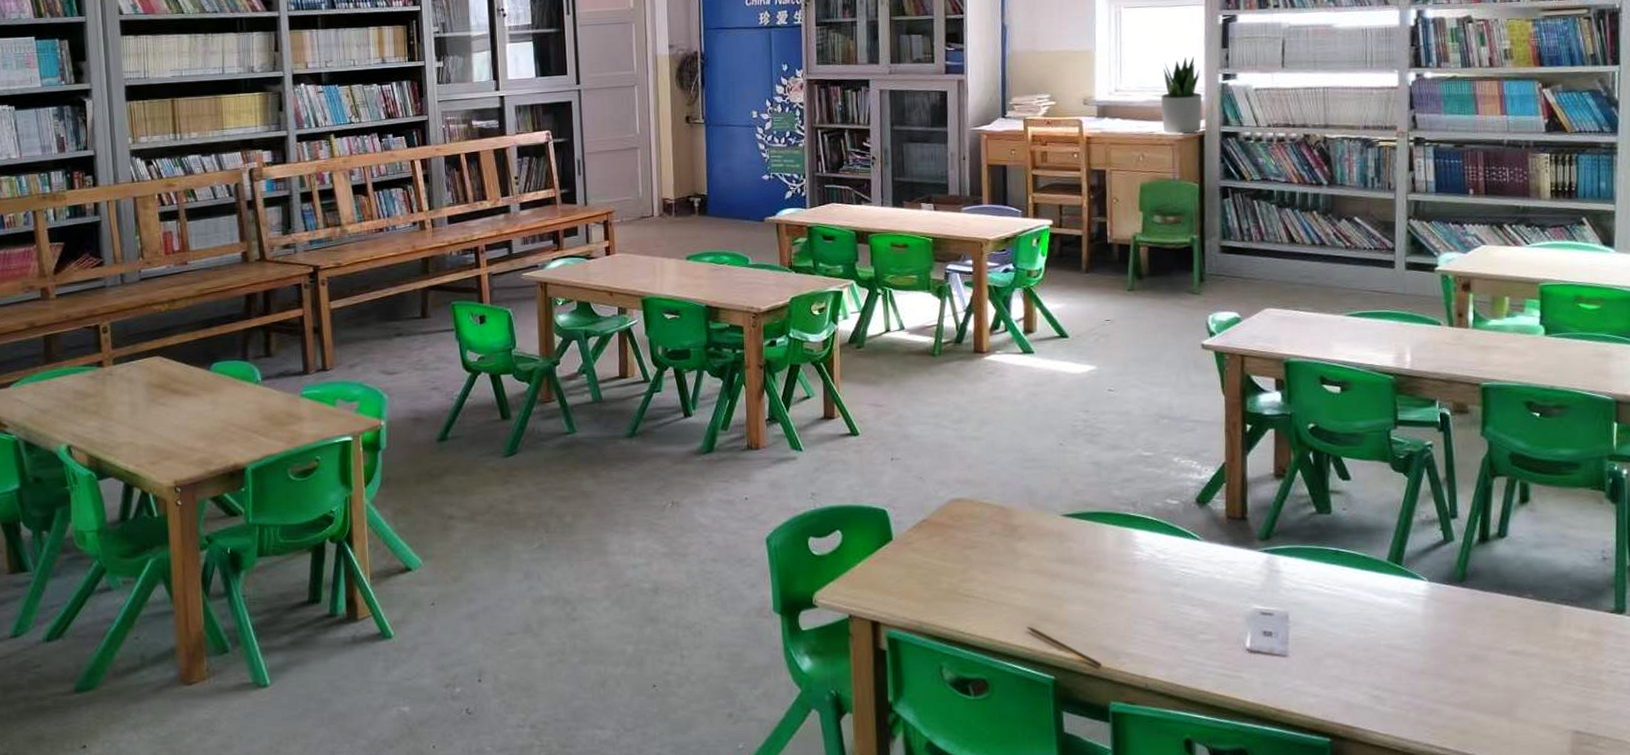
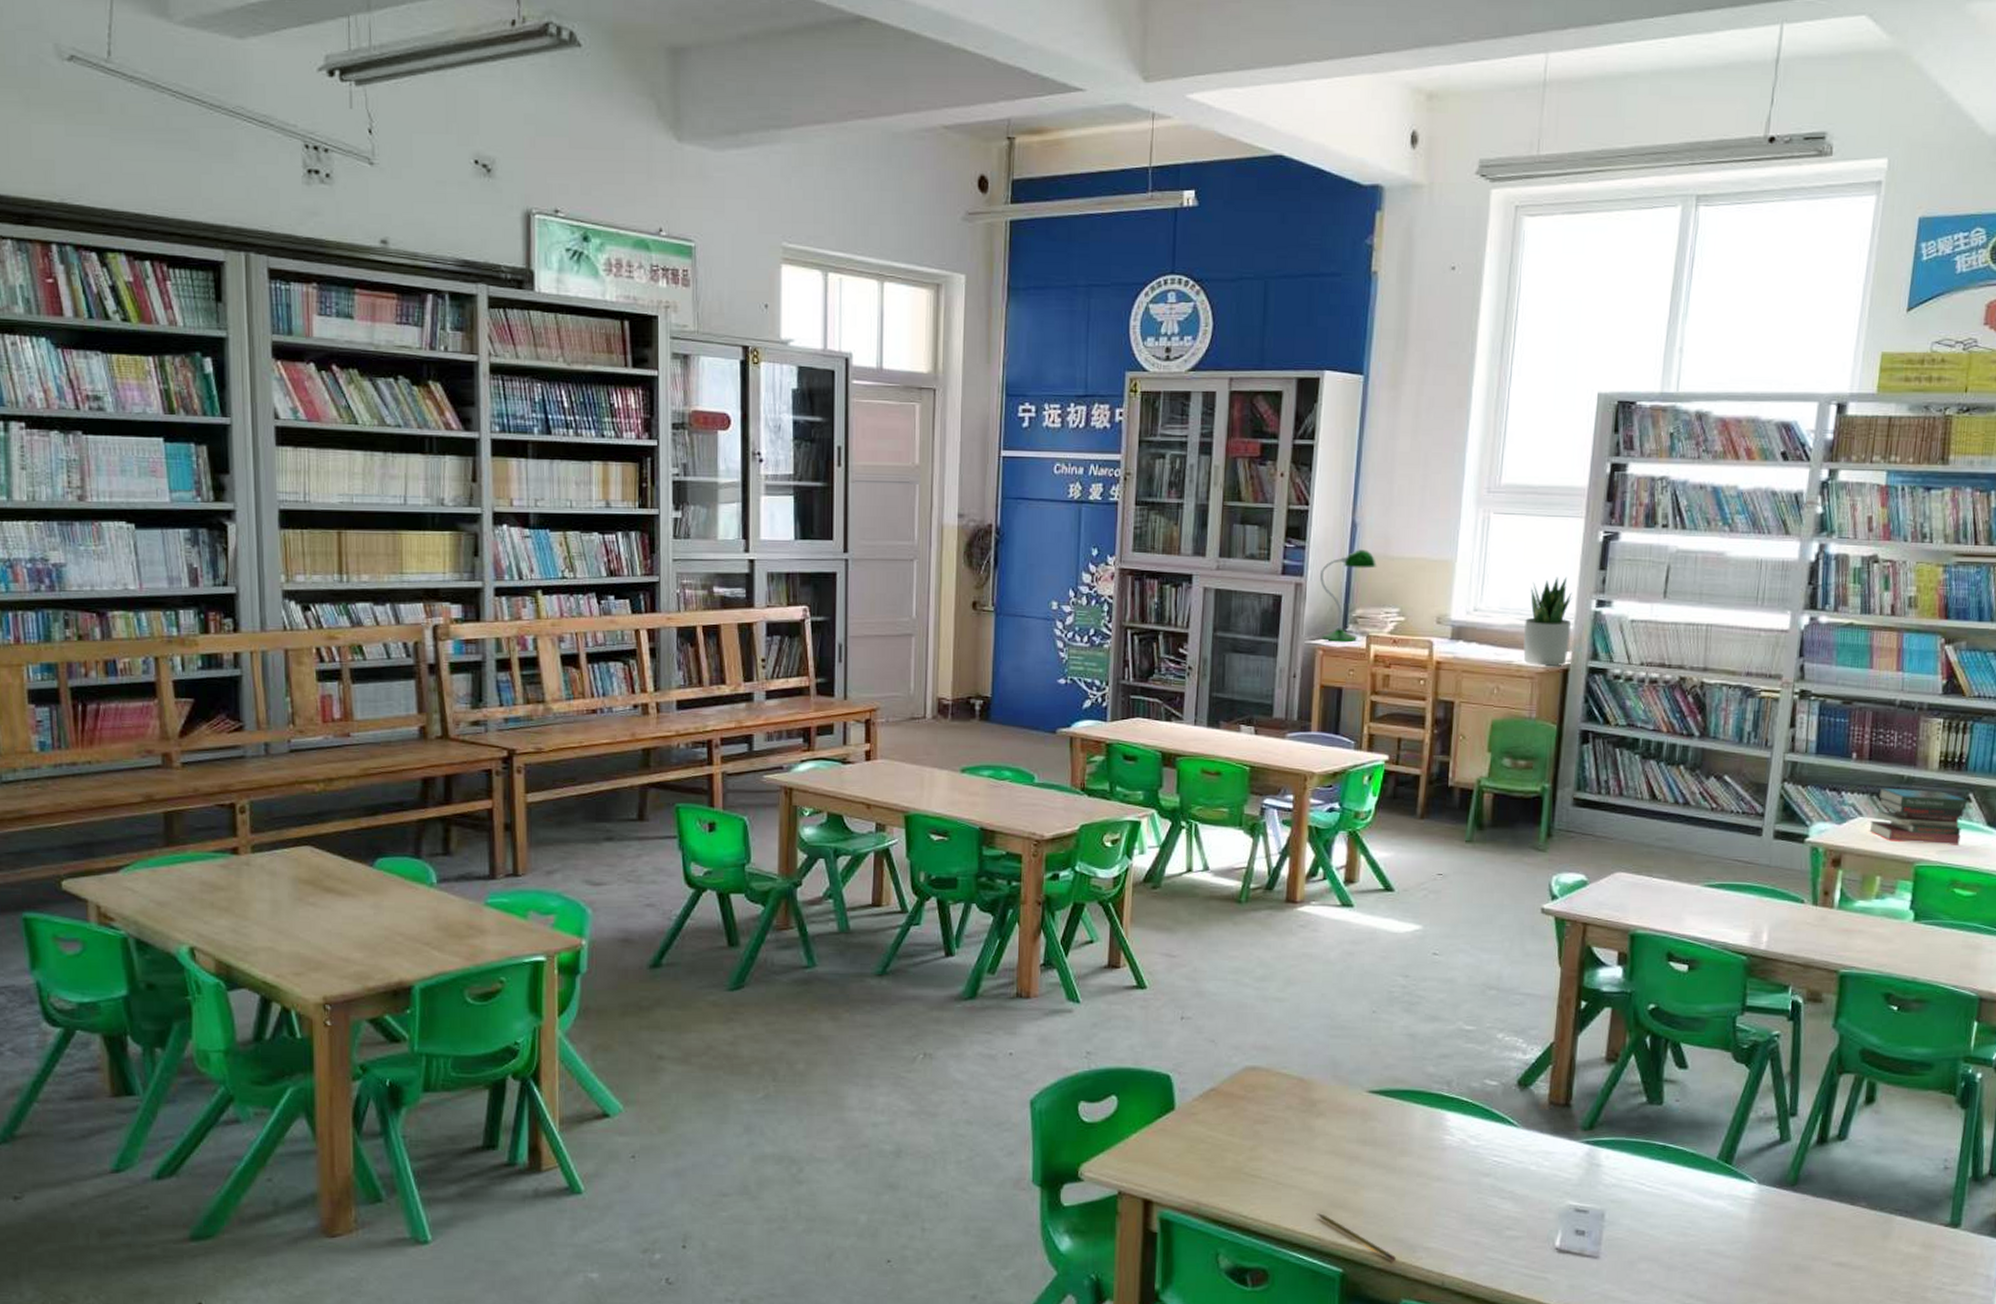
desk lamp: none [978,47,1027,128] -> present [1319,549,1378,643]
books: none [1493,217,1581,266] -> present [1869,787,1966,845]

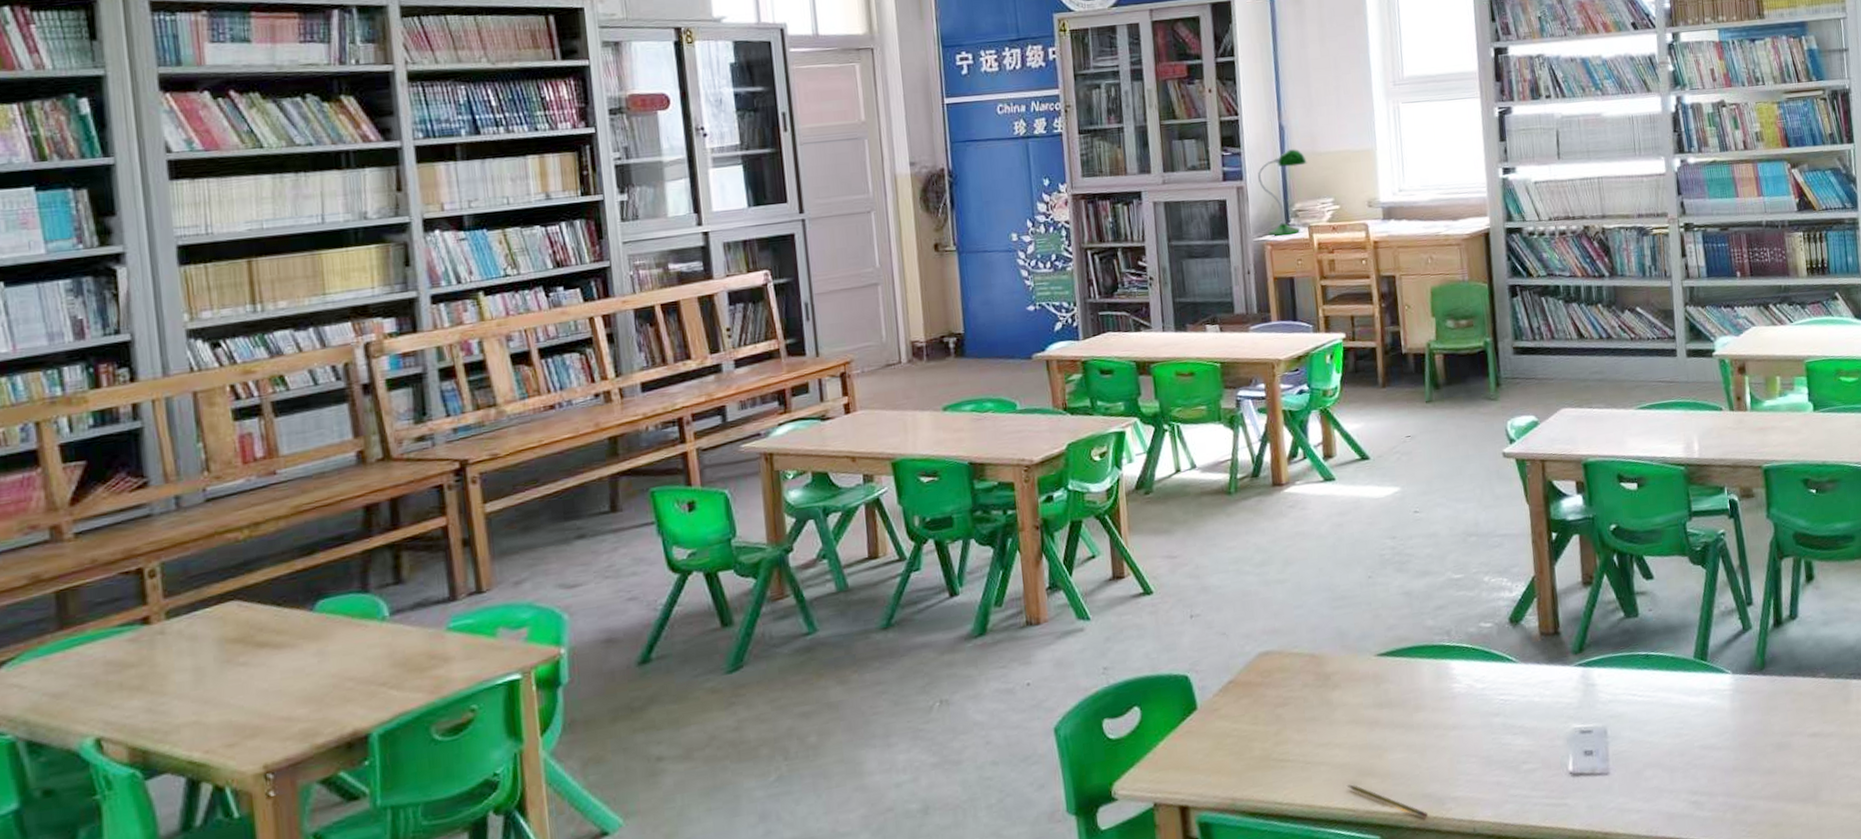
planter: present [1523,577,1572,666] -> none [1445,151,1486,233]
books: present [1869,787,1966,845] -> none [1762,294,1837,344]

